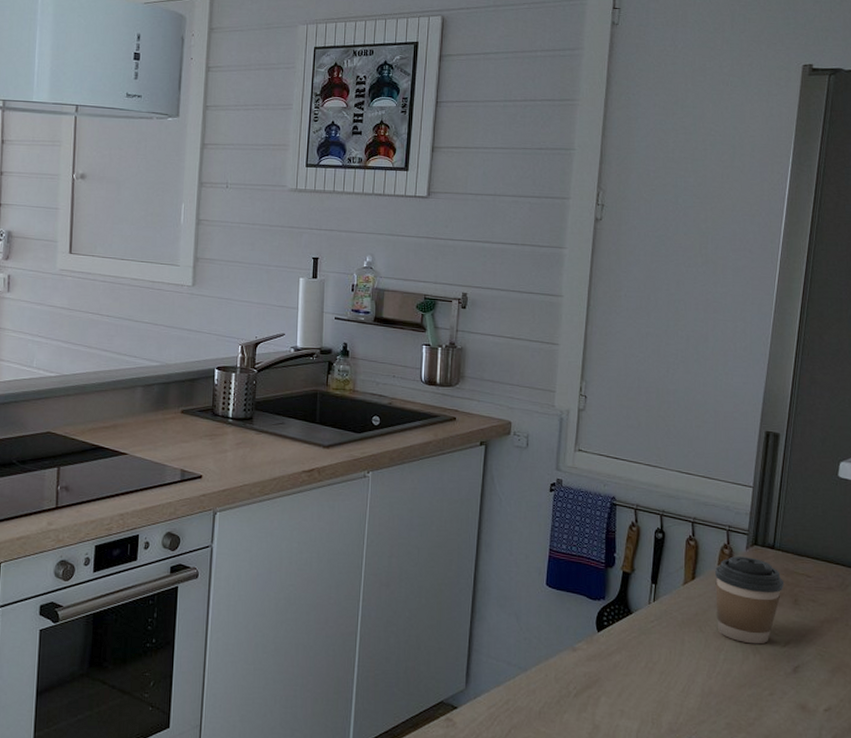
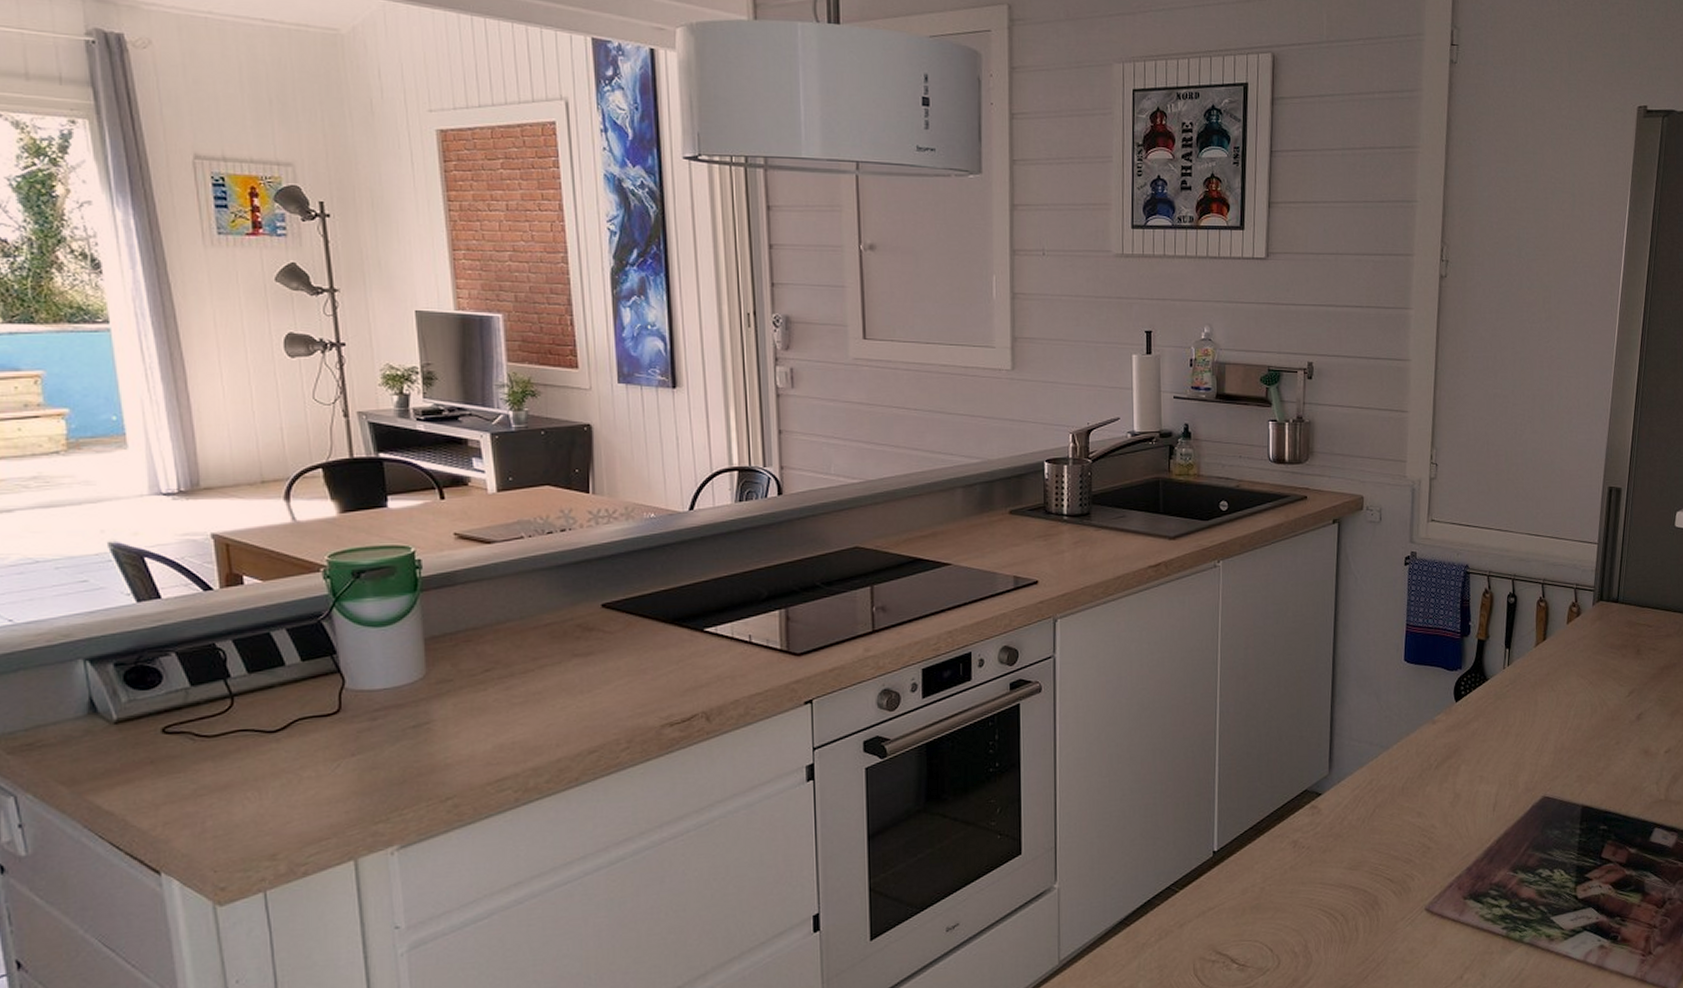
coffee cup: present [715,556,785,644] -> none [1565,613,1628,697]

